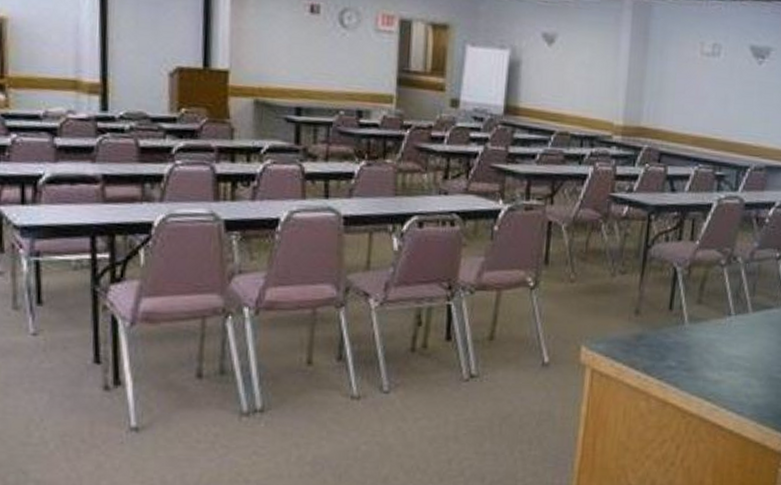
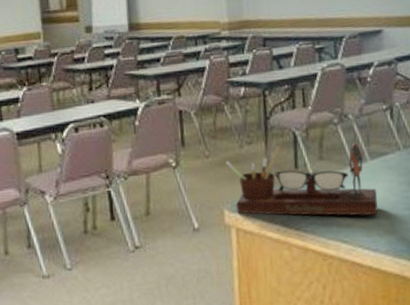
desk organizer: none [592,280,753,375] -> present [226,142,378,216]

